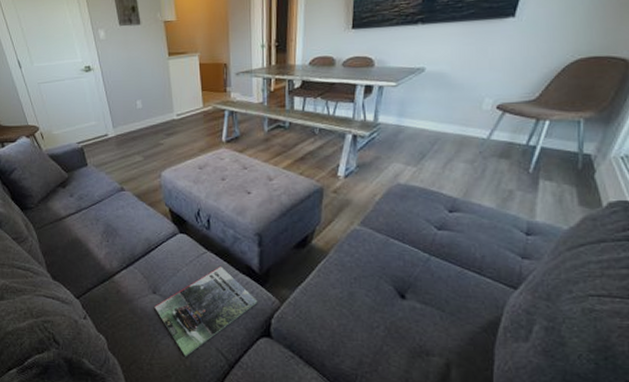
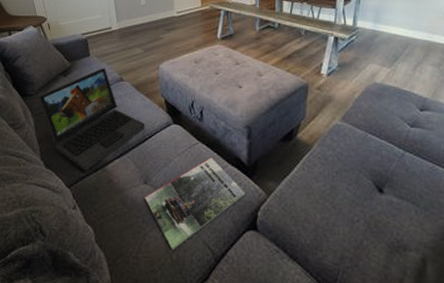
laptop: none [37,178,150,282] -> present [37,68,145,171]

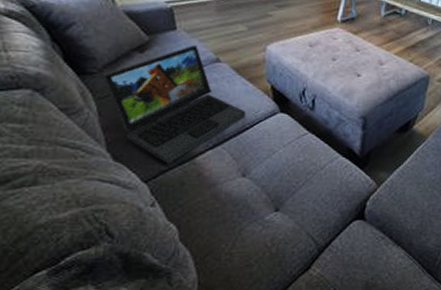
magazine: present [145,157,246,251] -> none [242,149,356,244]

